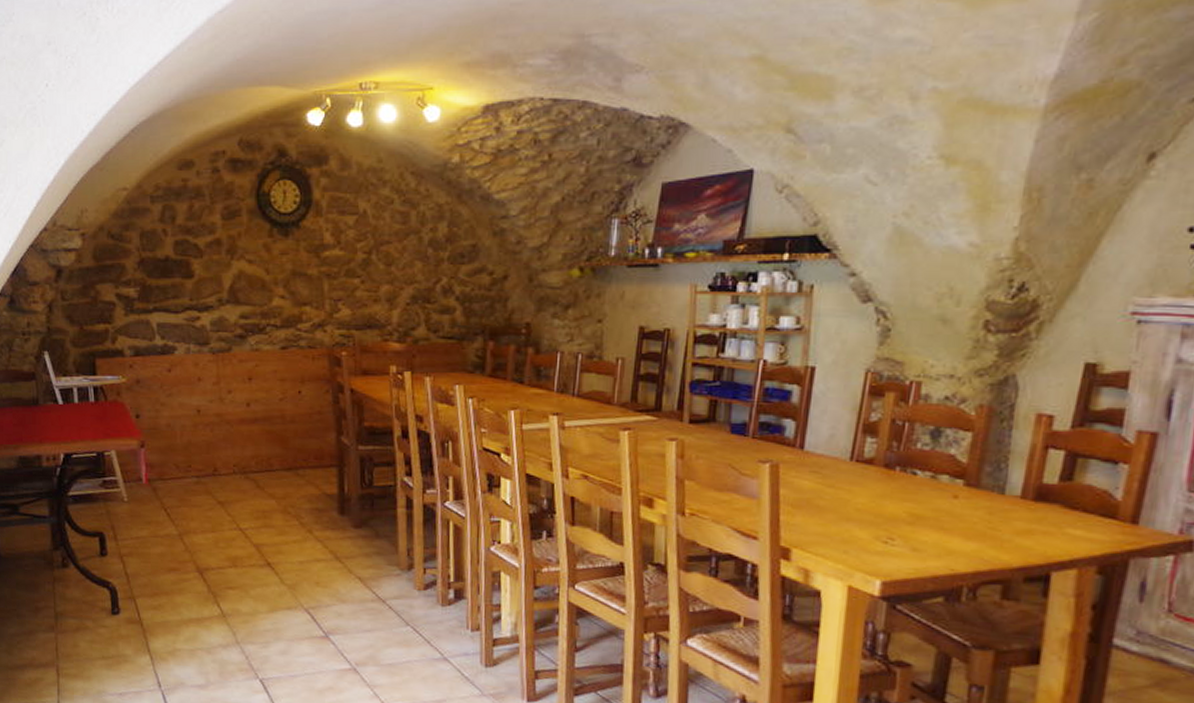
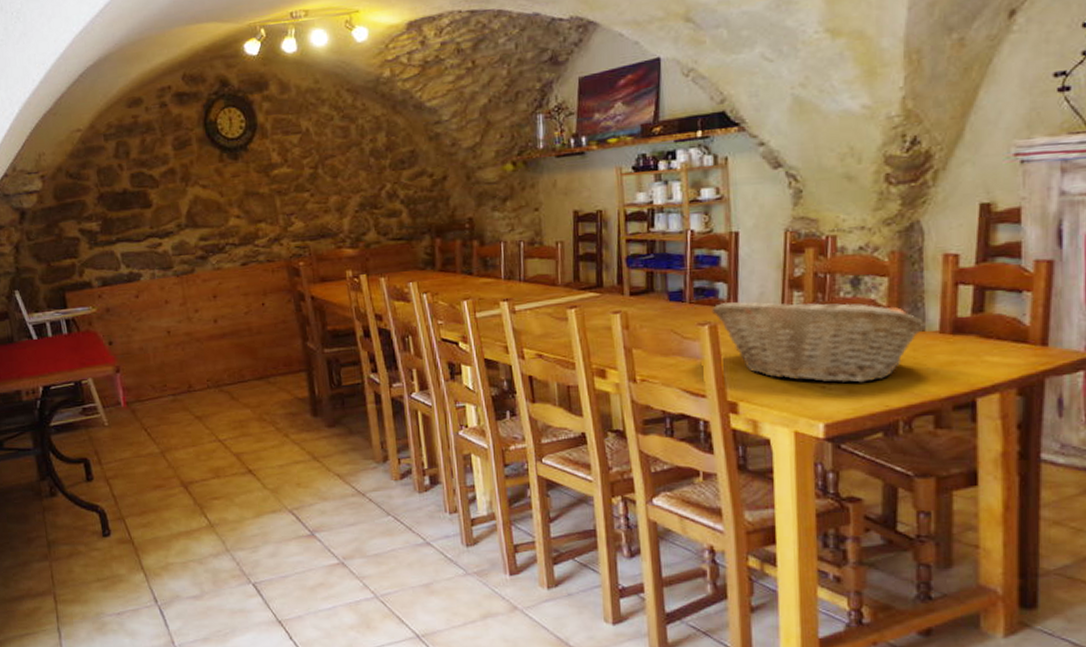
fruit basket: none [775,440,1008,542] -> present [711,299,927,383]

